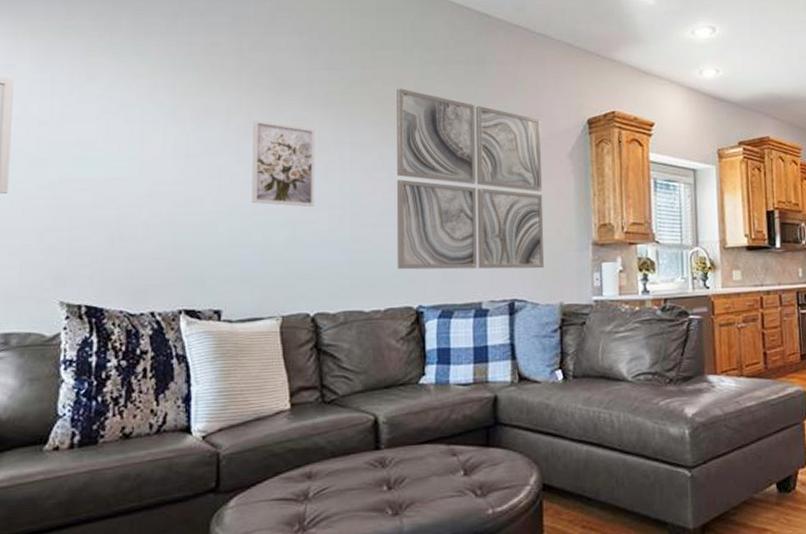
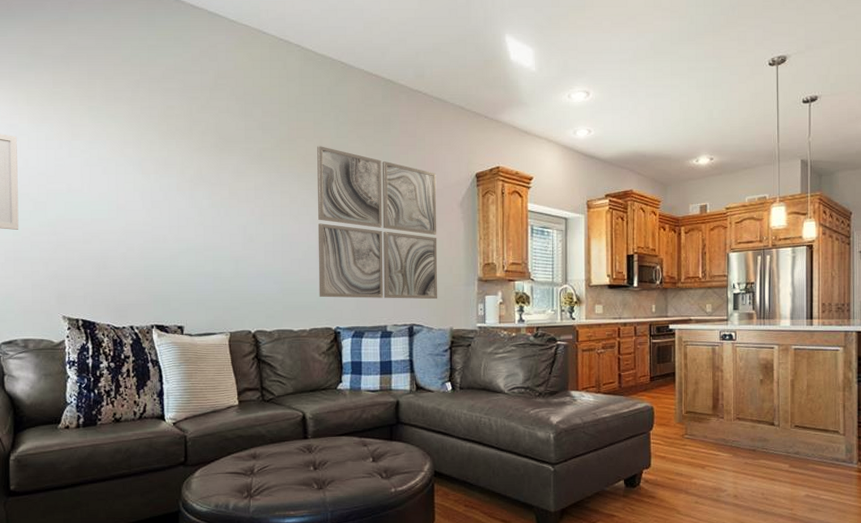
wall art: present [252,120,315,207] -> none [202,172,253,244]

